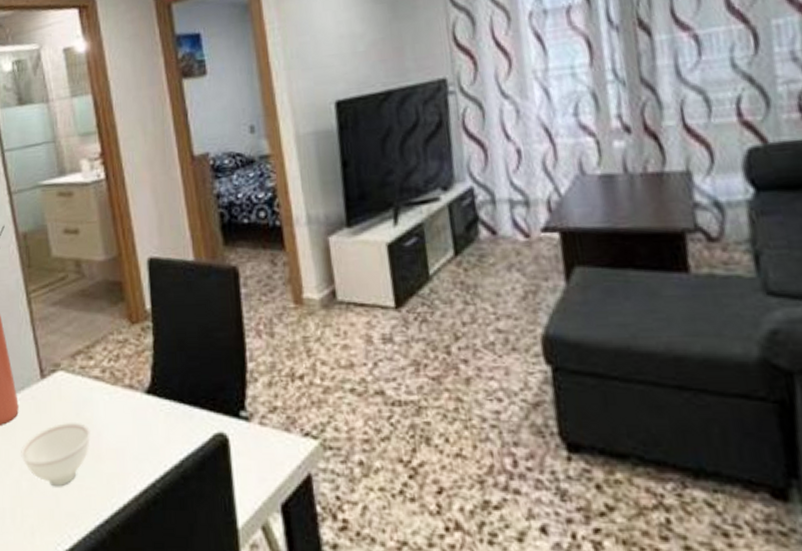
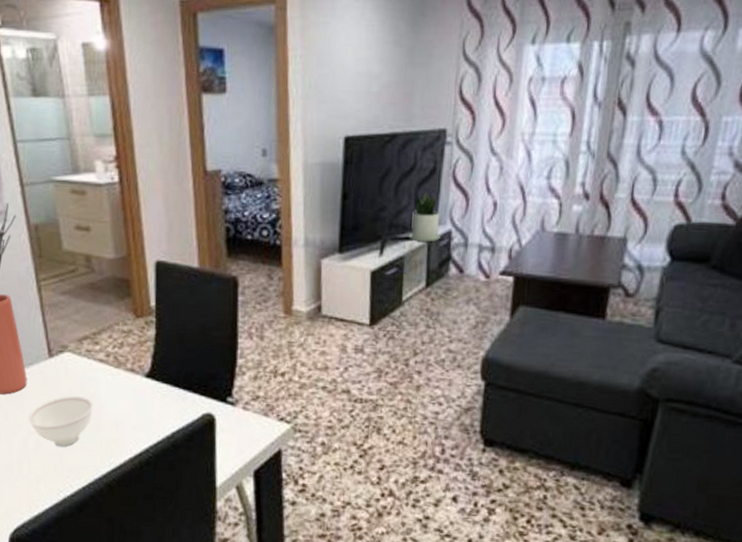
planter: none [423,148,462,205] -> present [408,192,440,242]

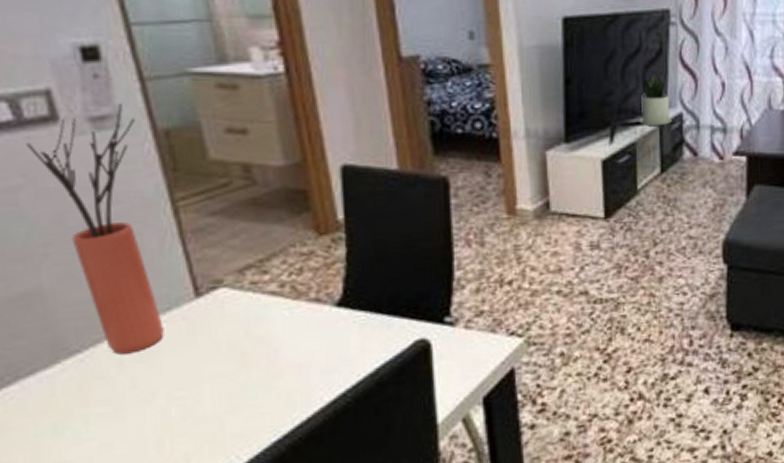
bowl: present [28,395,93,447] -> none [168,341,265,410]

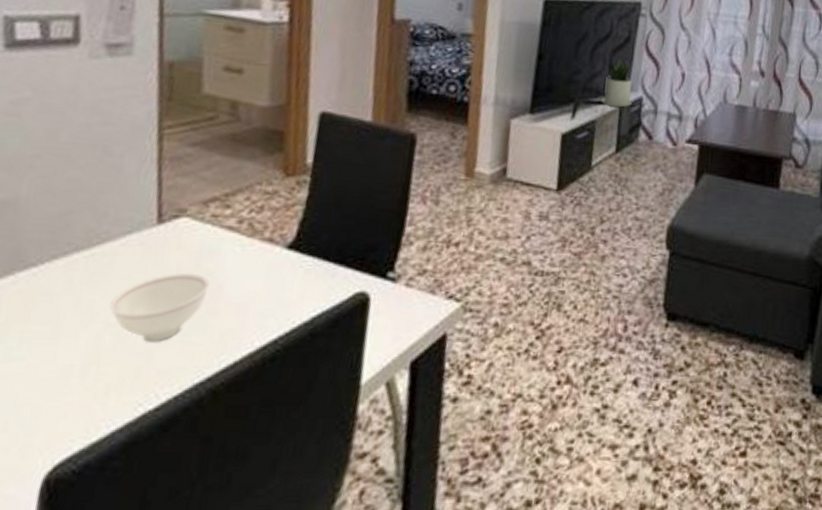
vase: present [27,103,164,355] -> none [45,34,146,273]
bowl: none [168,341,265,410] -> present [110,272,210,343]

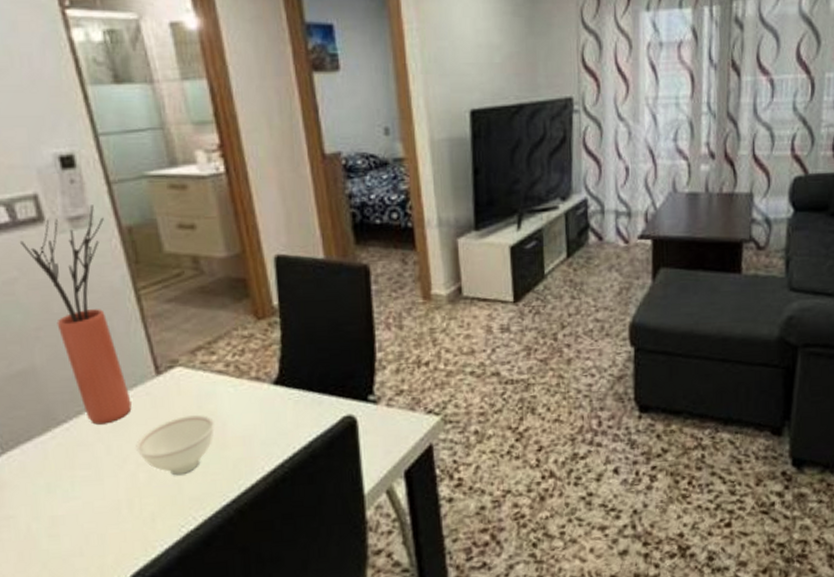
vase: none [45,34,146,273] -> present [20,205,132,425]
planter: present [601,58,633,108] -> none [545,161,577,213]

